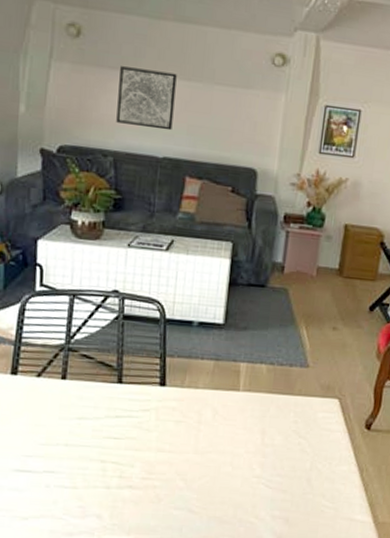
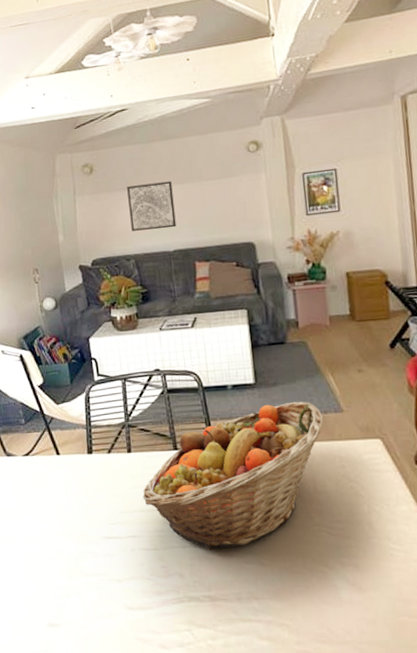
fruit basket: none [70,348,288,494] -> present [142,401,324,551]

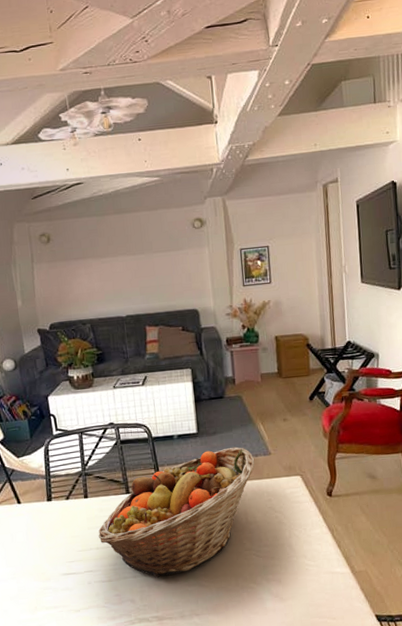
wall art: present [127,181,177,231] -> none [83,252,129,298]

